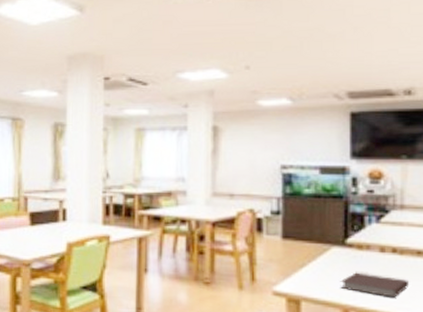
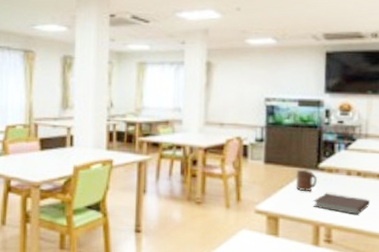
cup: none [319,246,346,271] -> present [295,170,318,192]

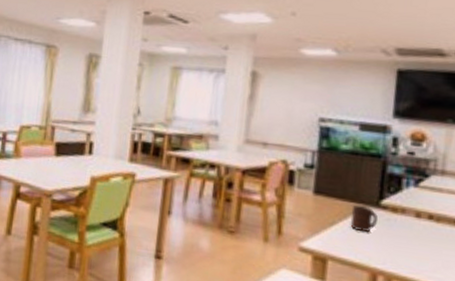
notebook: present [312,193,371,215] -> none [369,235,444,266]

